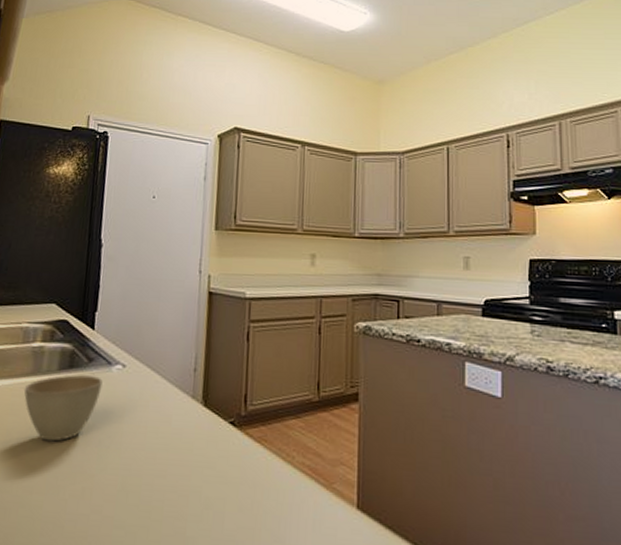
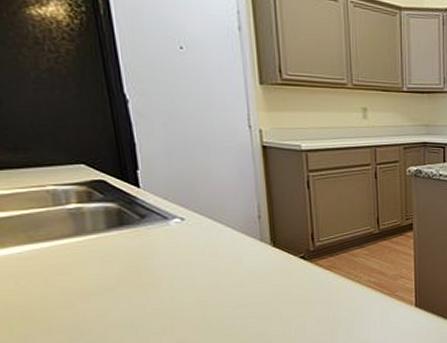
cup: present [24,375,103,442] -> none [69,231,162,293]

